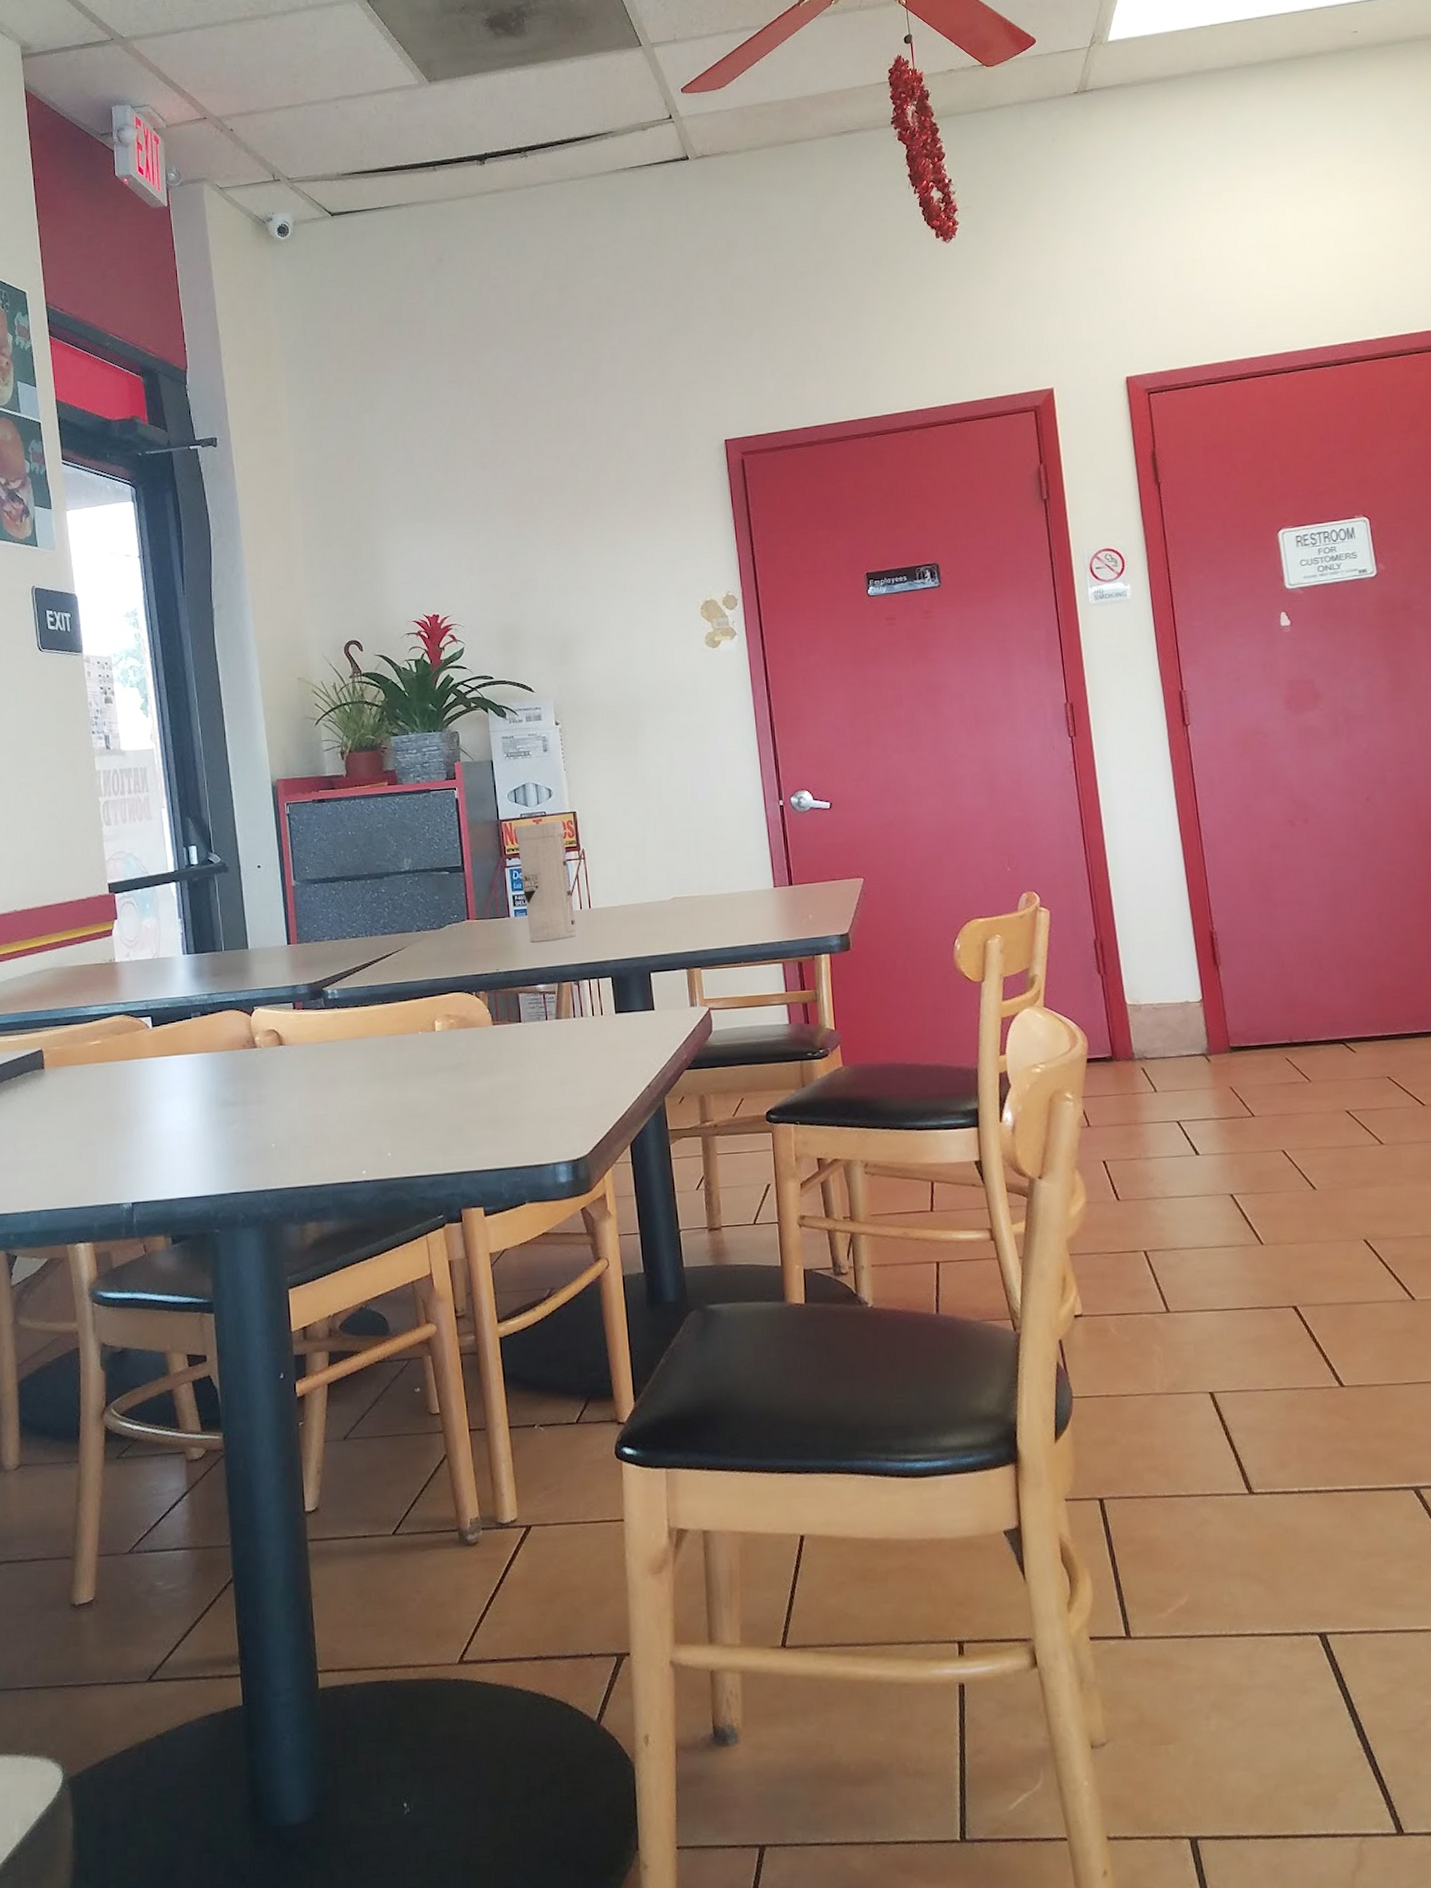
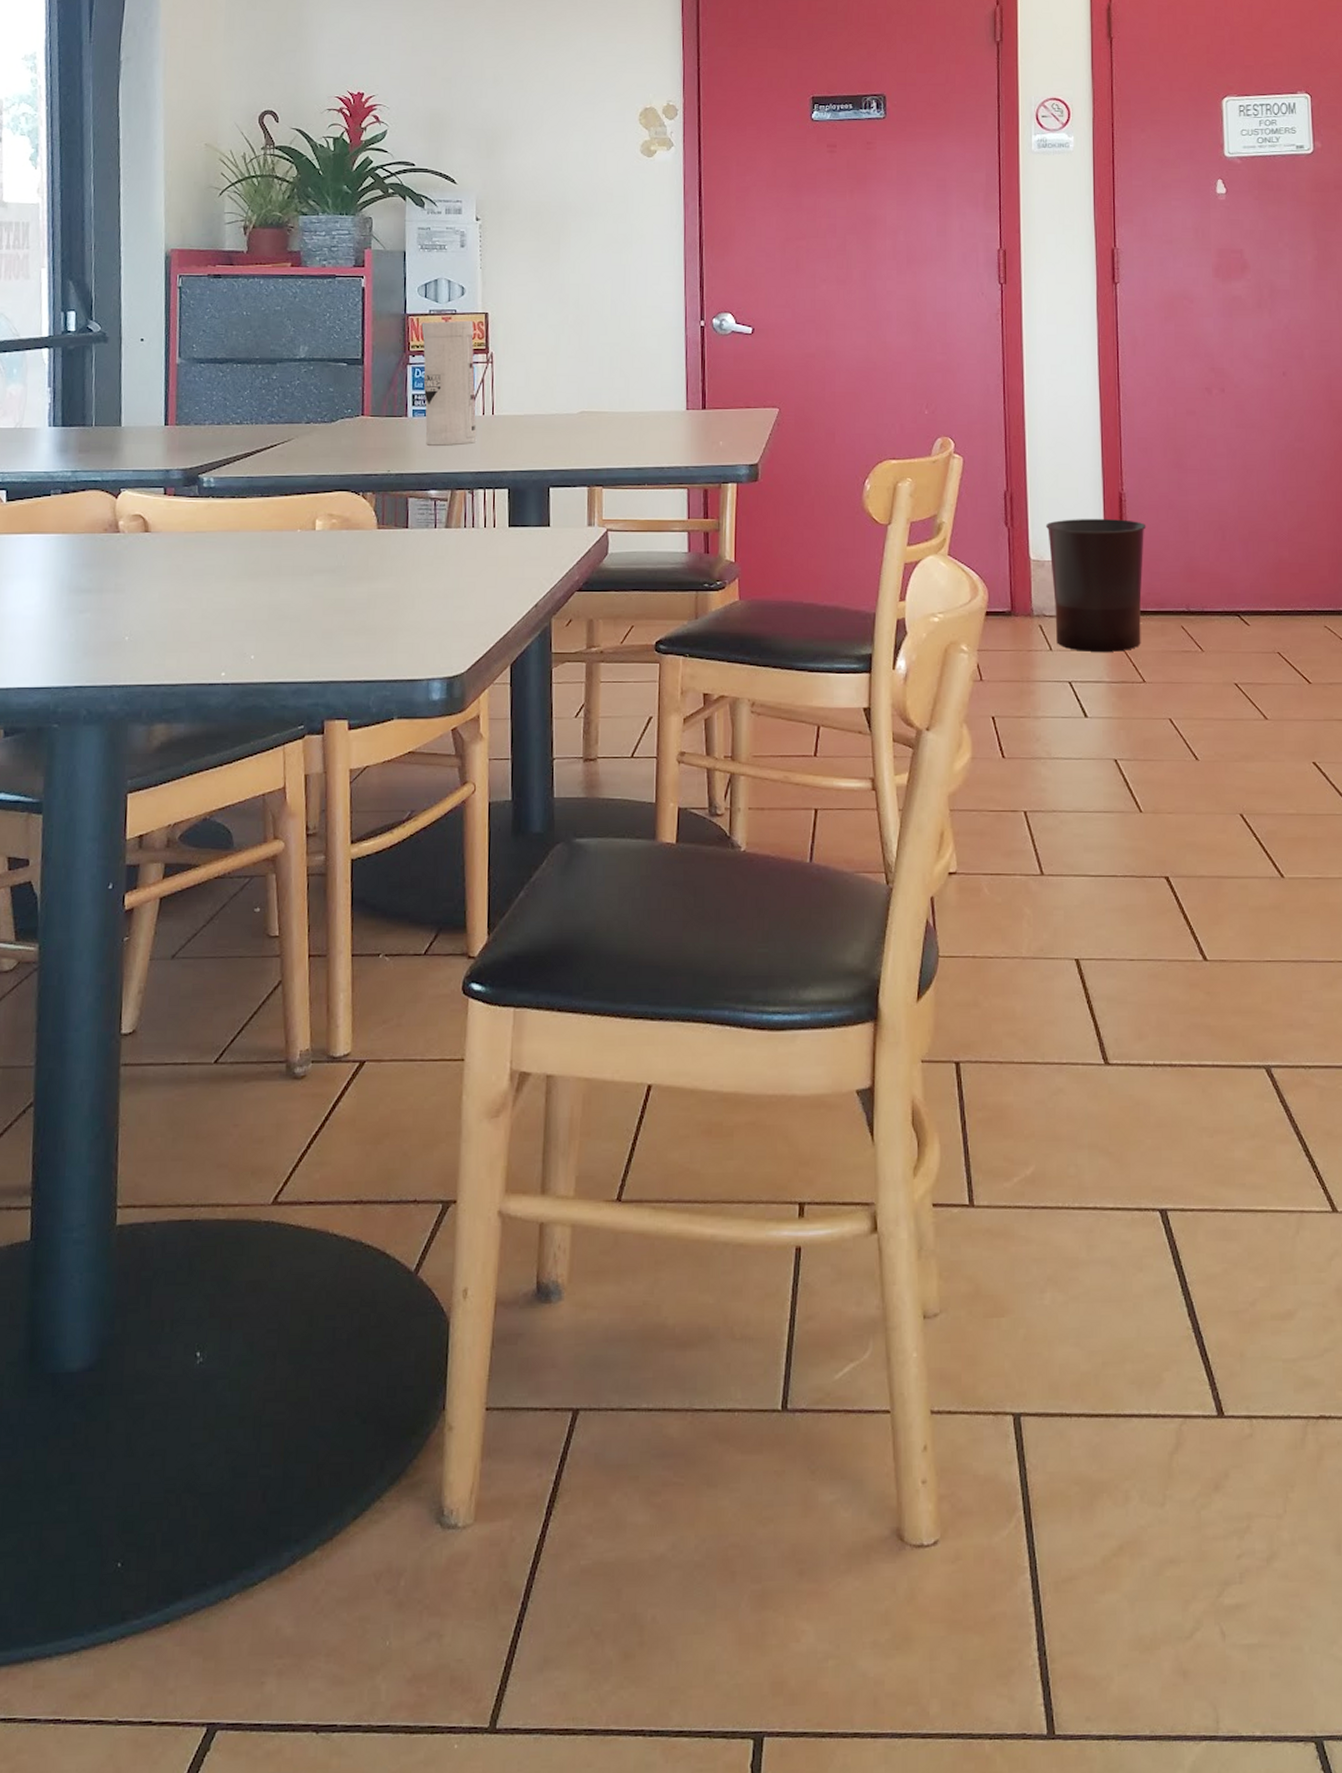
waste bin: none [1139,957,1247,1091] -> present [1046,519,1146,652]

